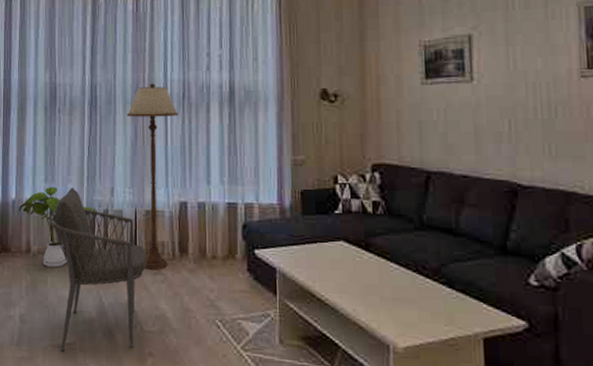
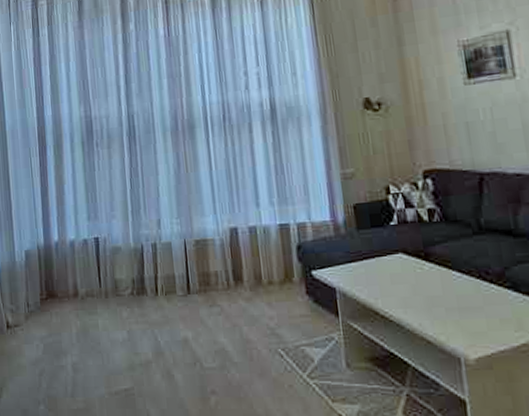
house plant: present [19,186,96,267] -> none [63,224,144,310]
armchair: present [49,188,146,352] -> none [96,223,201,399]
floor lamp: present [126,83,179,270] -> none [166,107,223,303]

